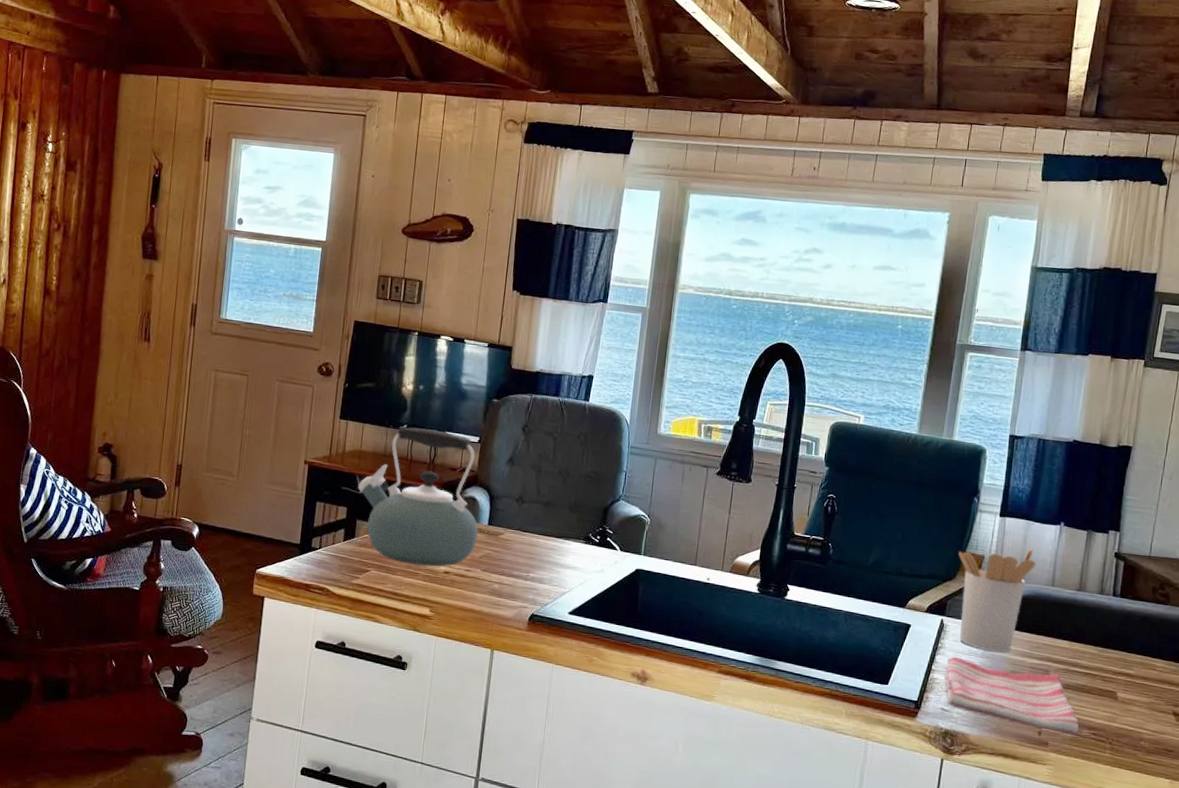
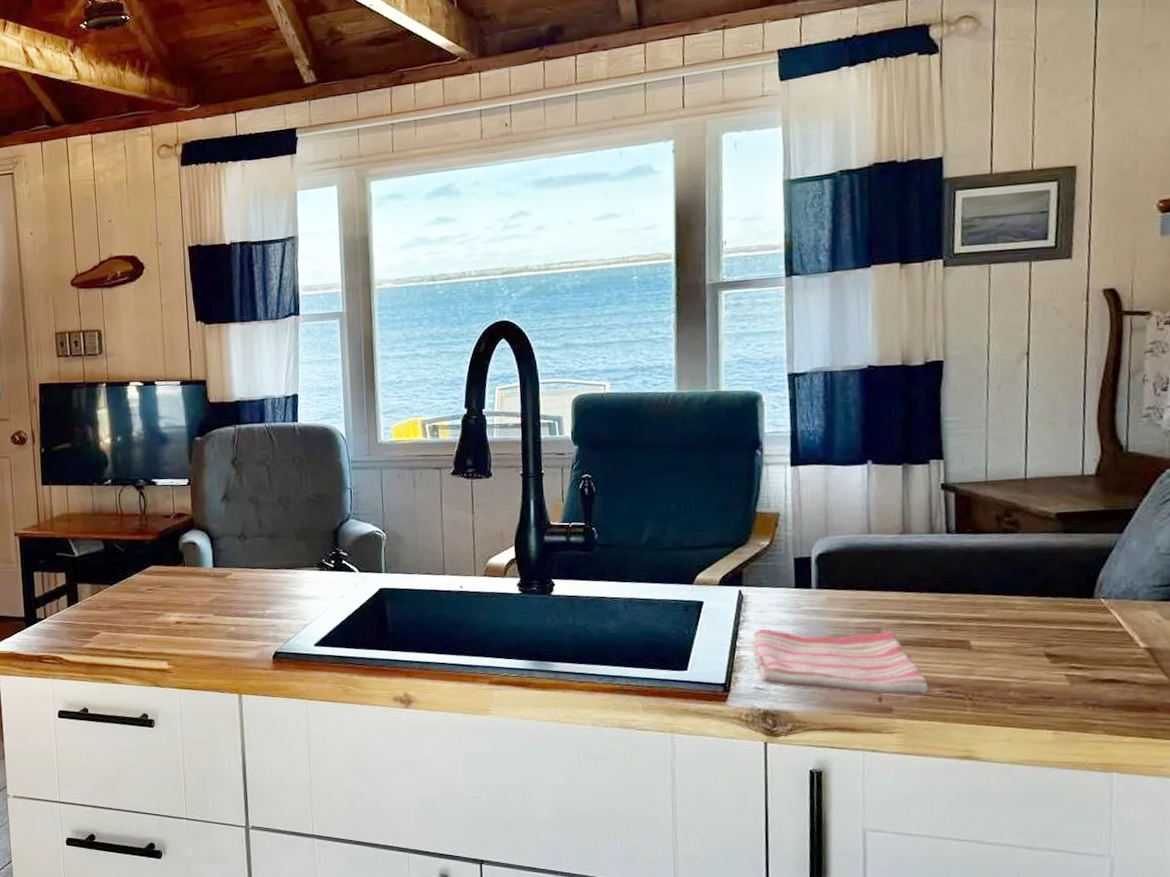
kettle: present [357,427,479,567] -> none [72,479,205,621]
utensil holder: present [958,548,1036,652] -> none [747,495,844,617]

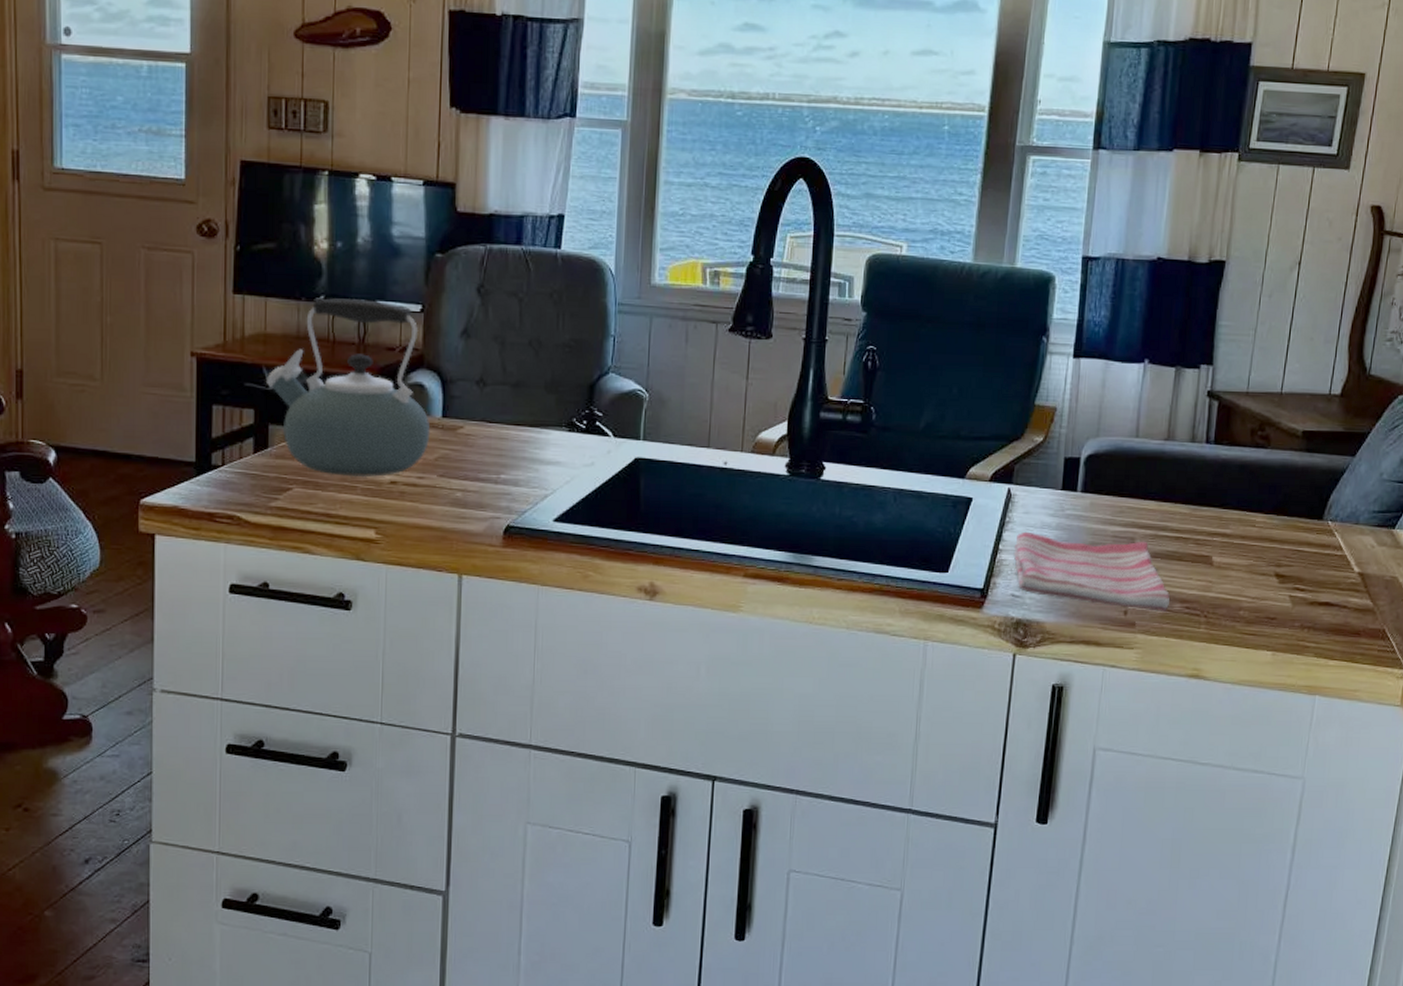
kettle: none [72,479,205,621] -> present [265,298,431,478]

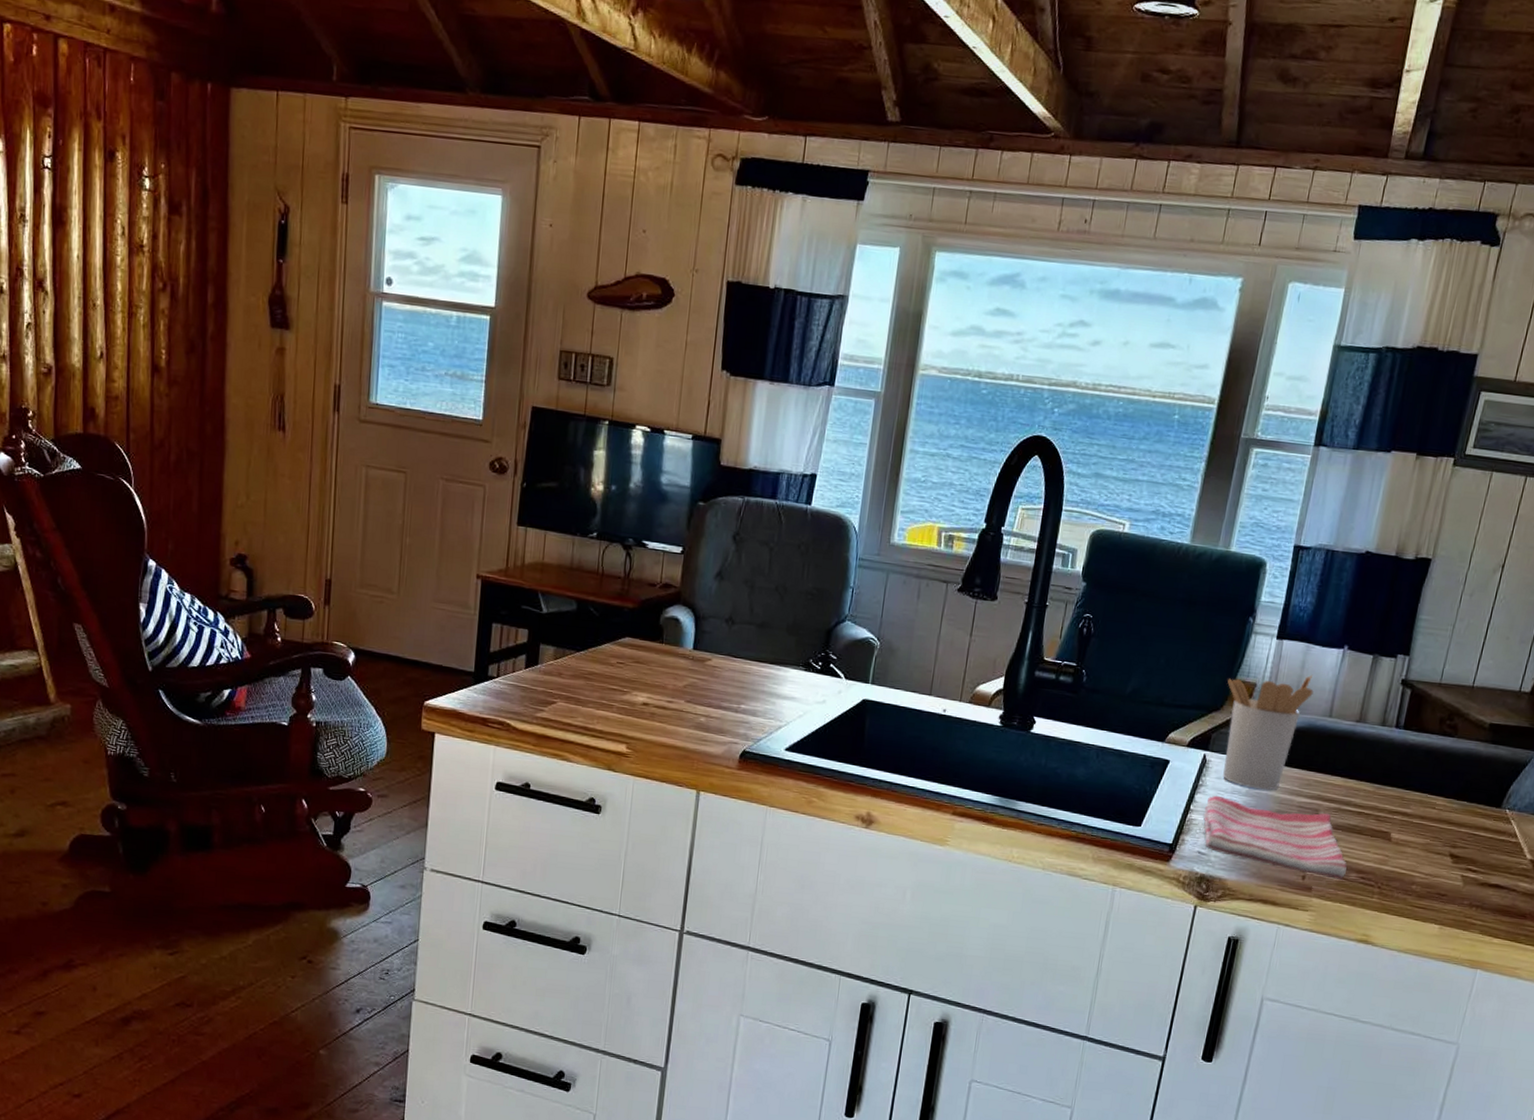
kettle: present [265,298,431,478] -> none [540,535,682,698]
utensil holder: none [1026,393,1117,522] -> present [1223,674,1314,790]

